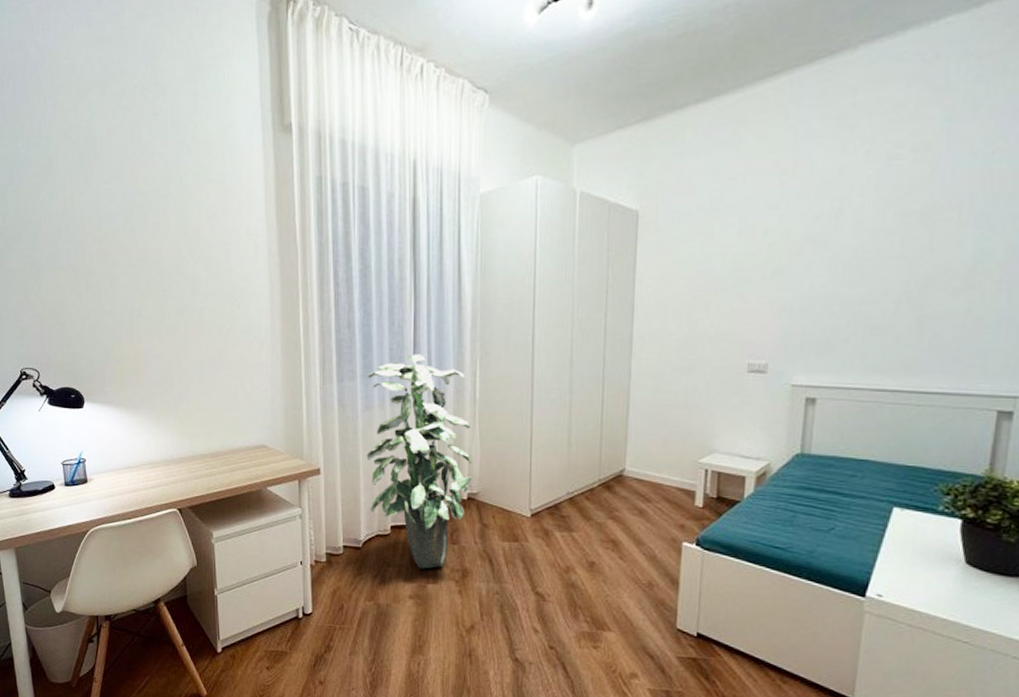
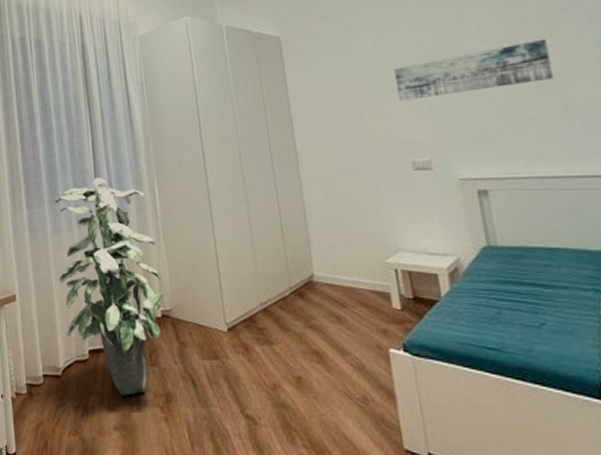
wall art: none [750,240,922,297] -> present [394,38,555,101]

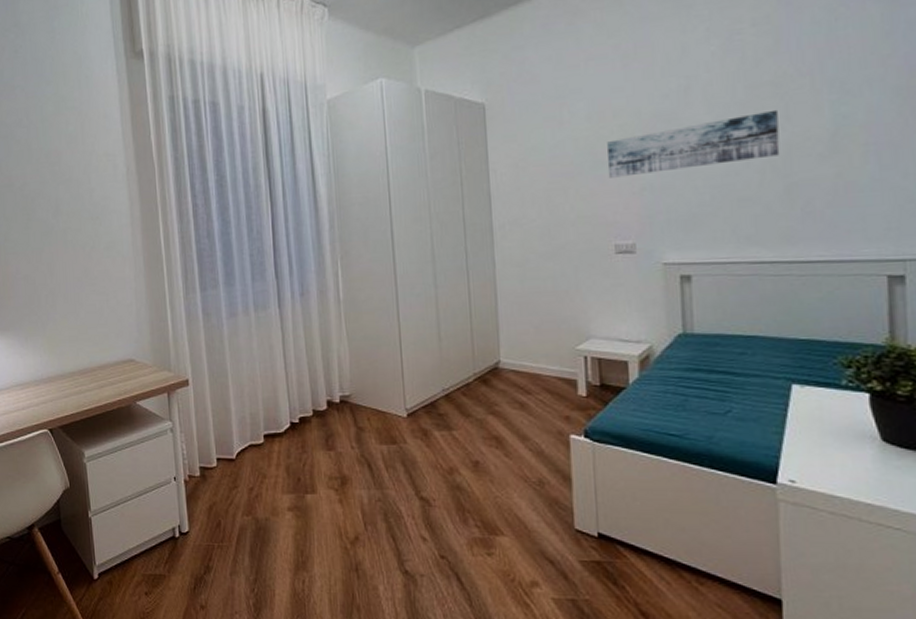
indoor plant: present [54,177,165,396] -> none [230,258,344,479]

